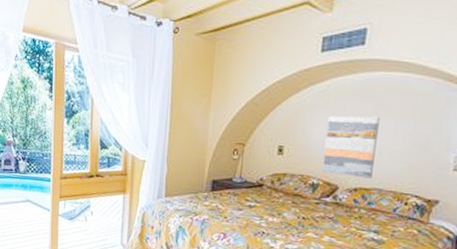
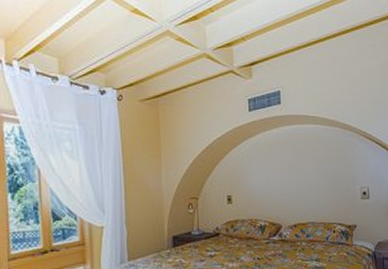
wall art: present [322,116,380,179] -> none [263,161,305,215]

